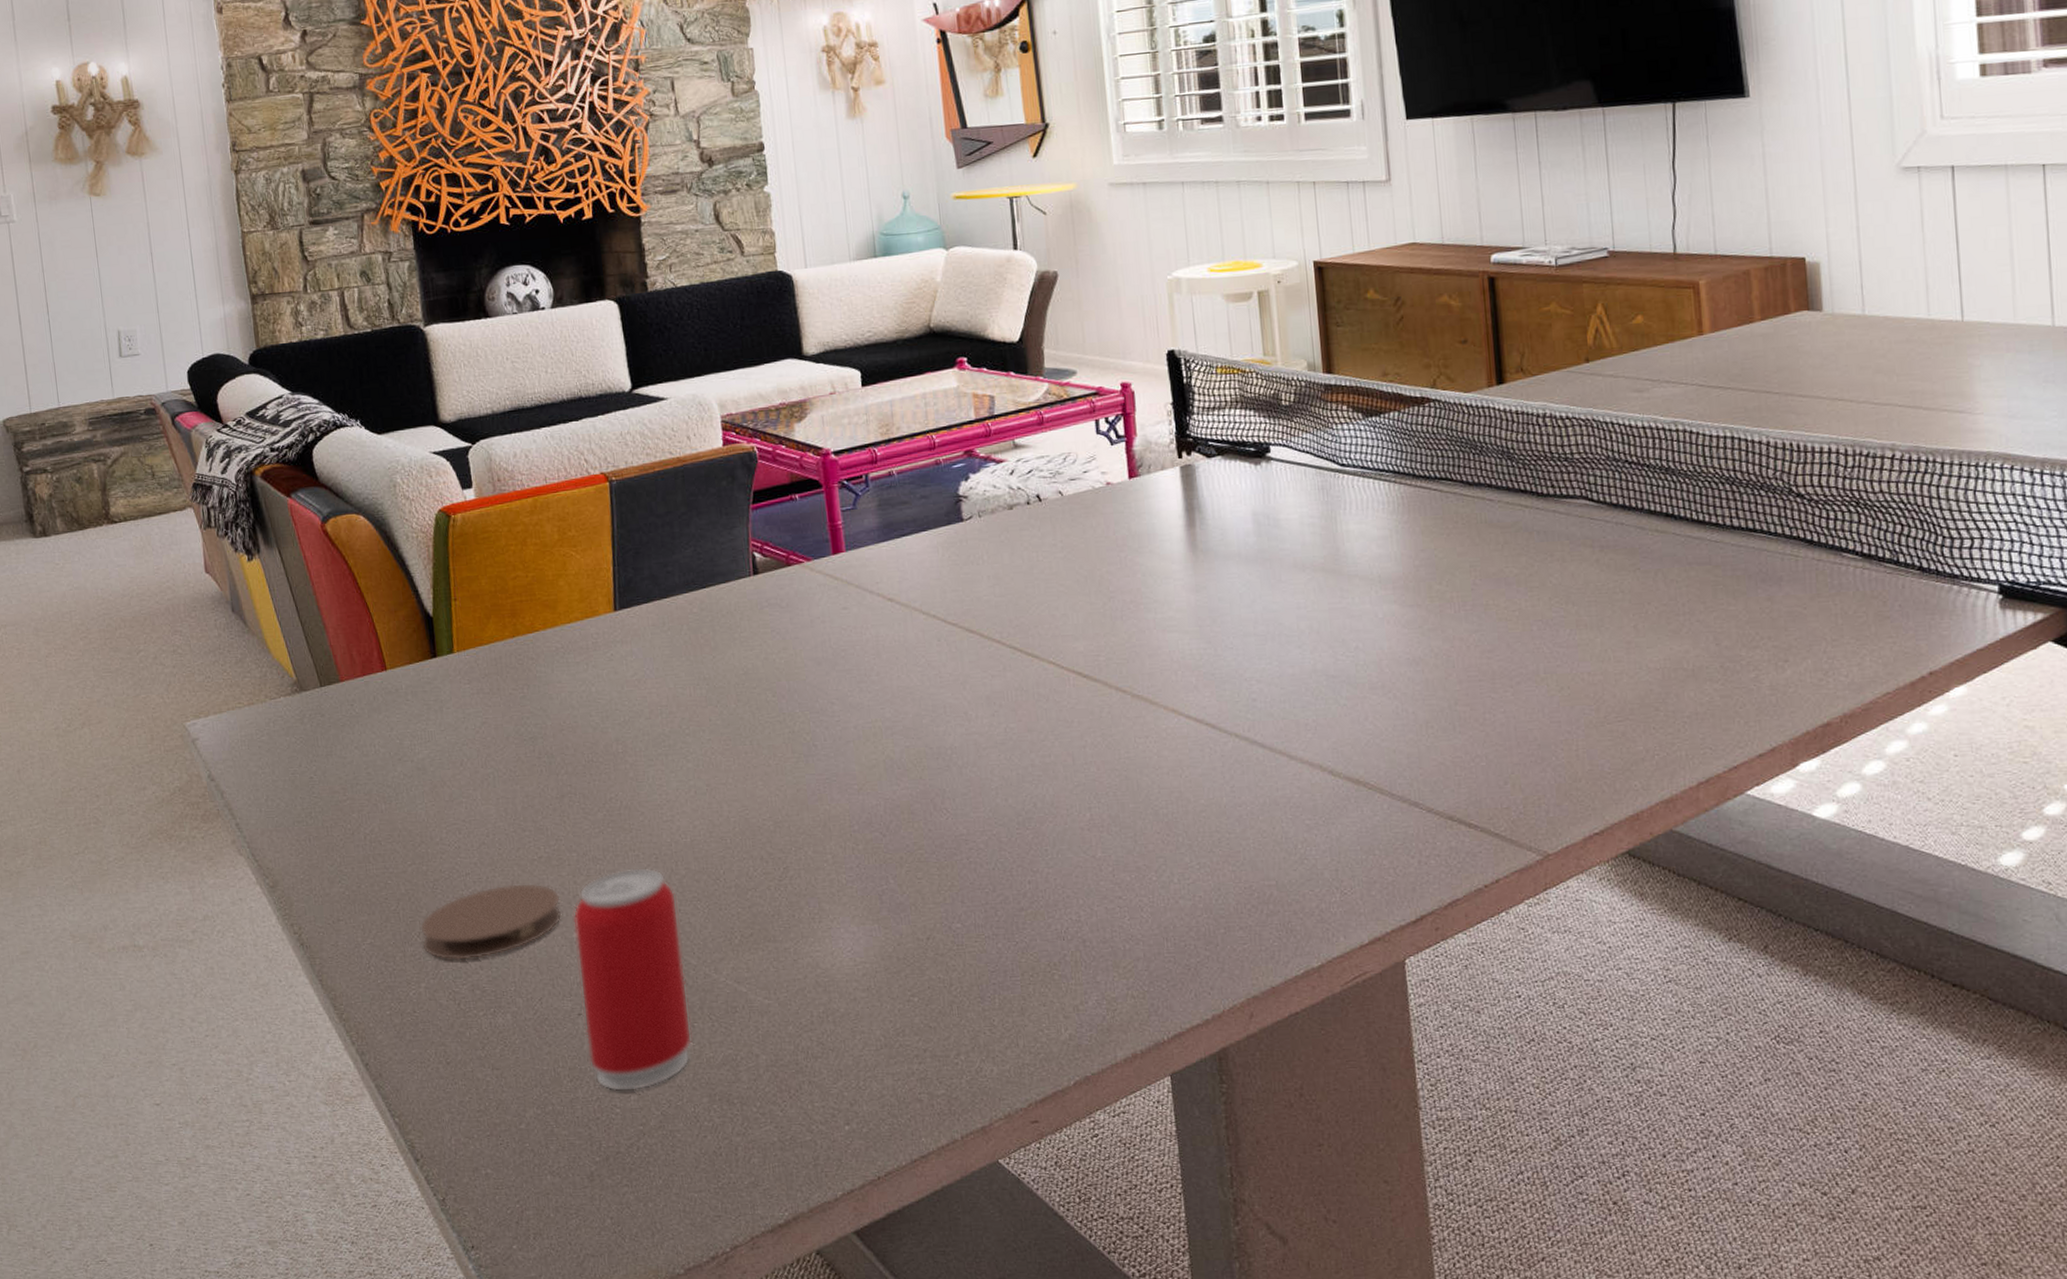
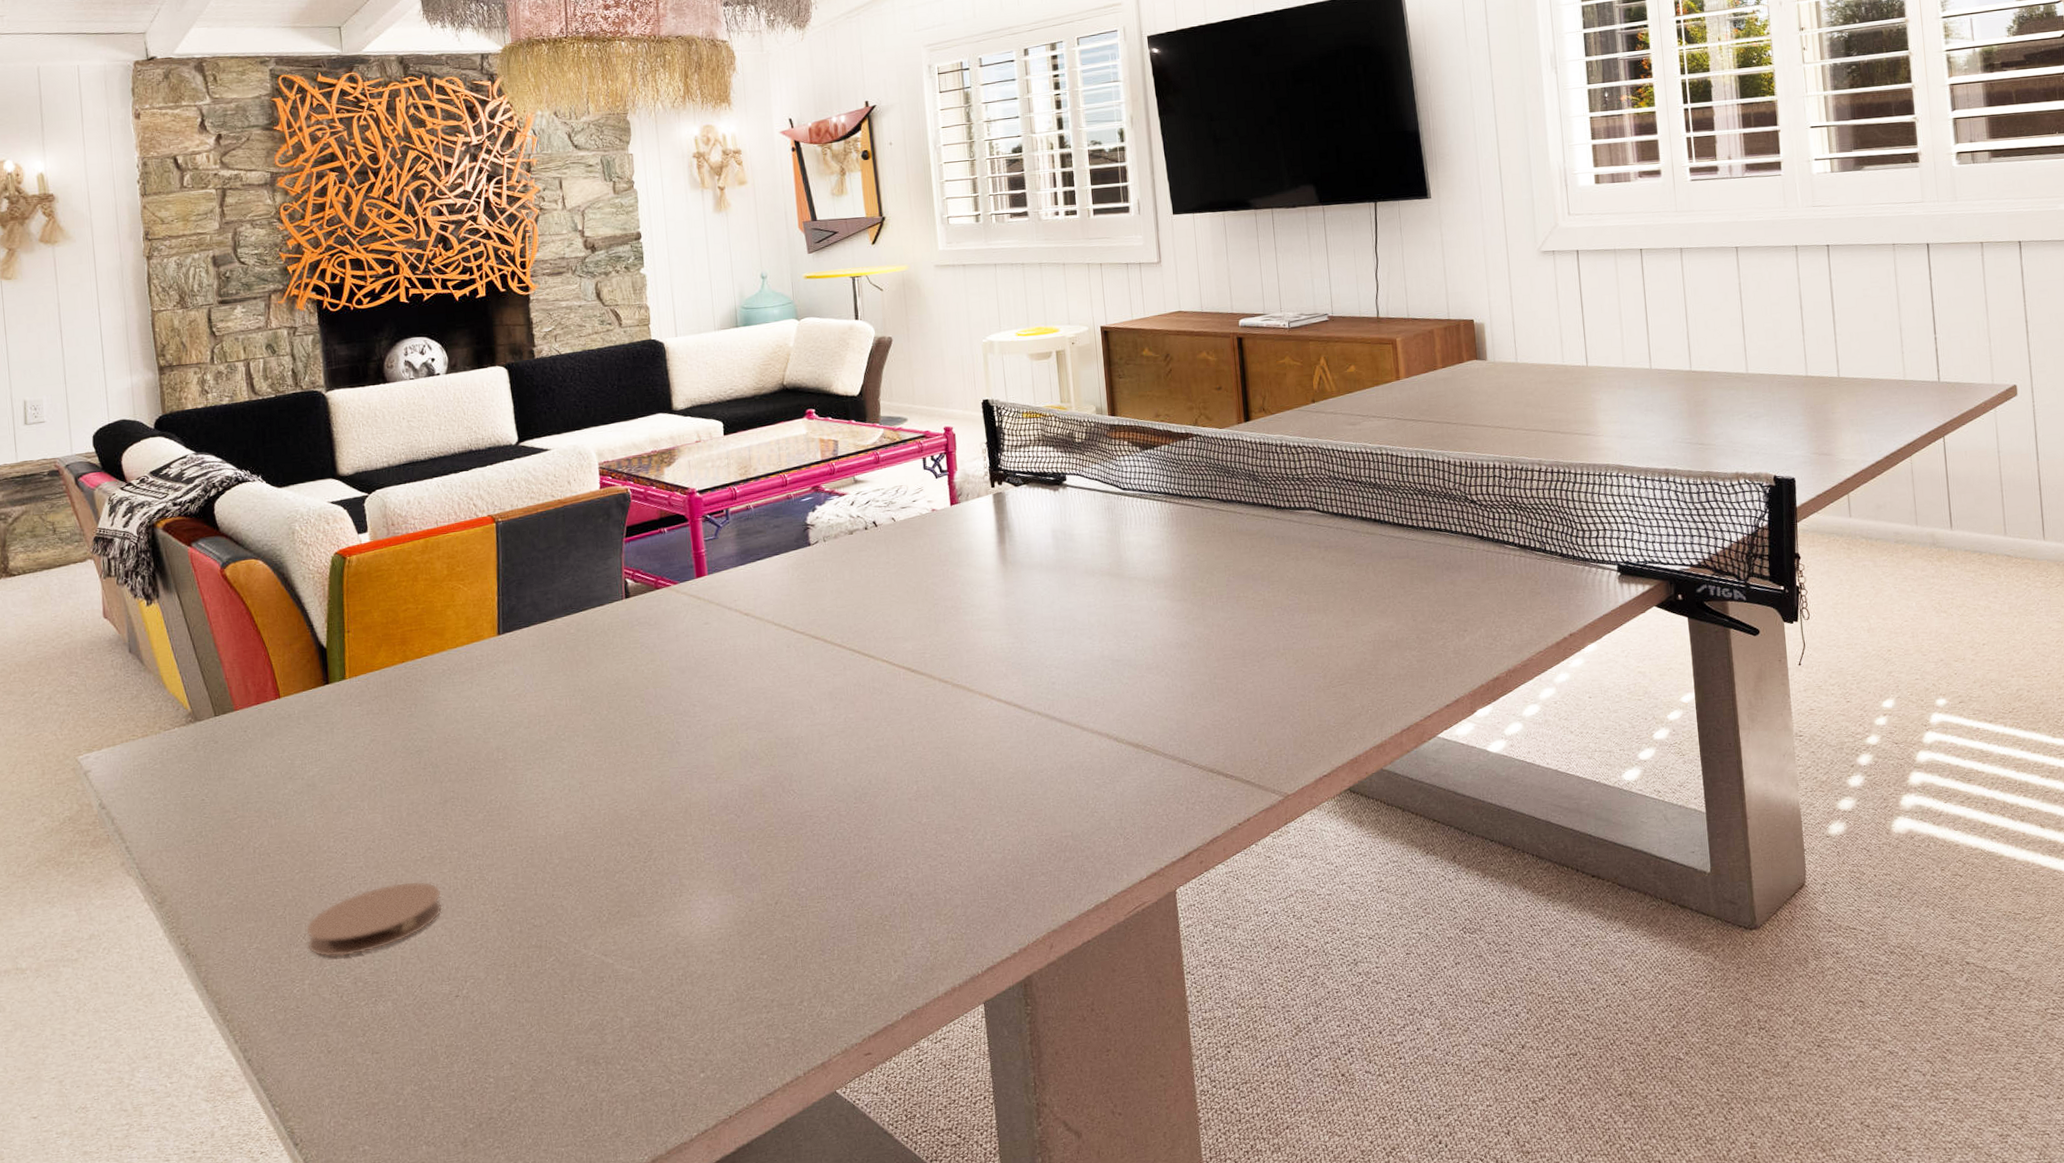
beverage can: present [573,868,692,1092] -> none [453,859,562,1063]

